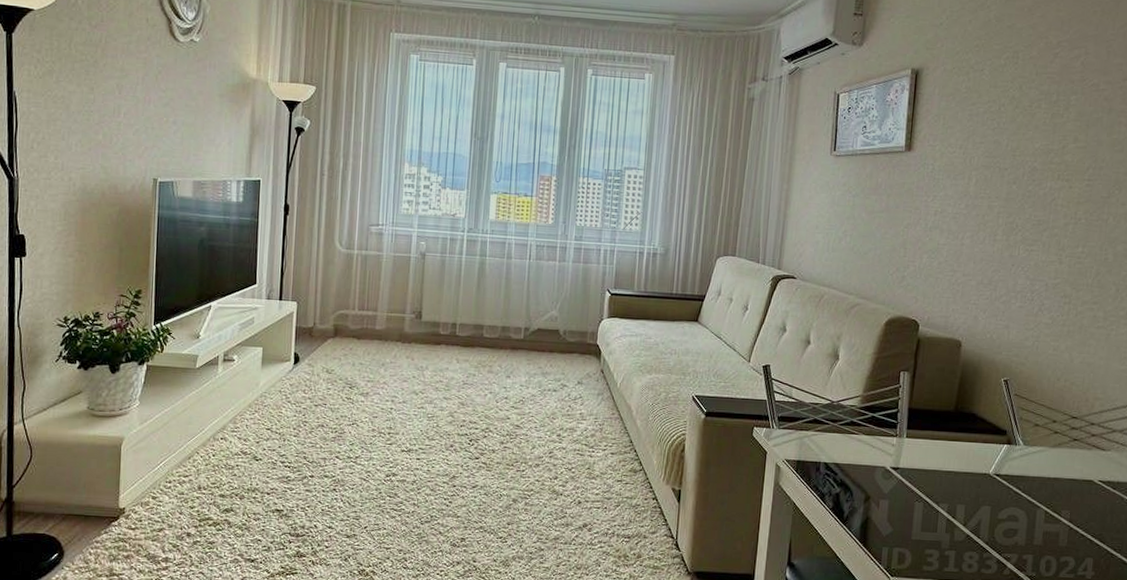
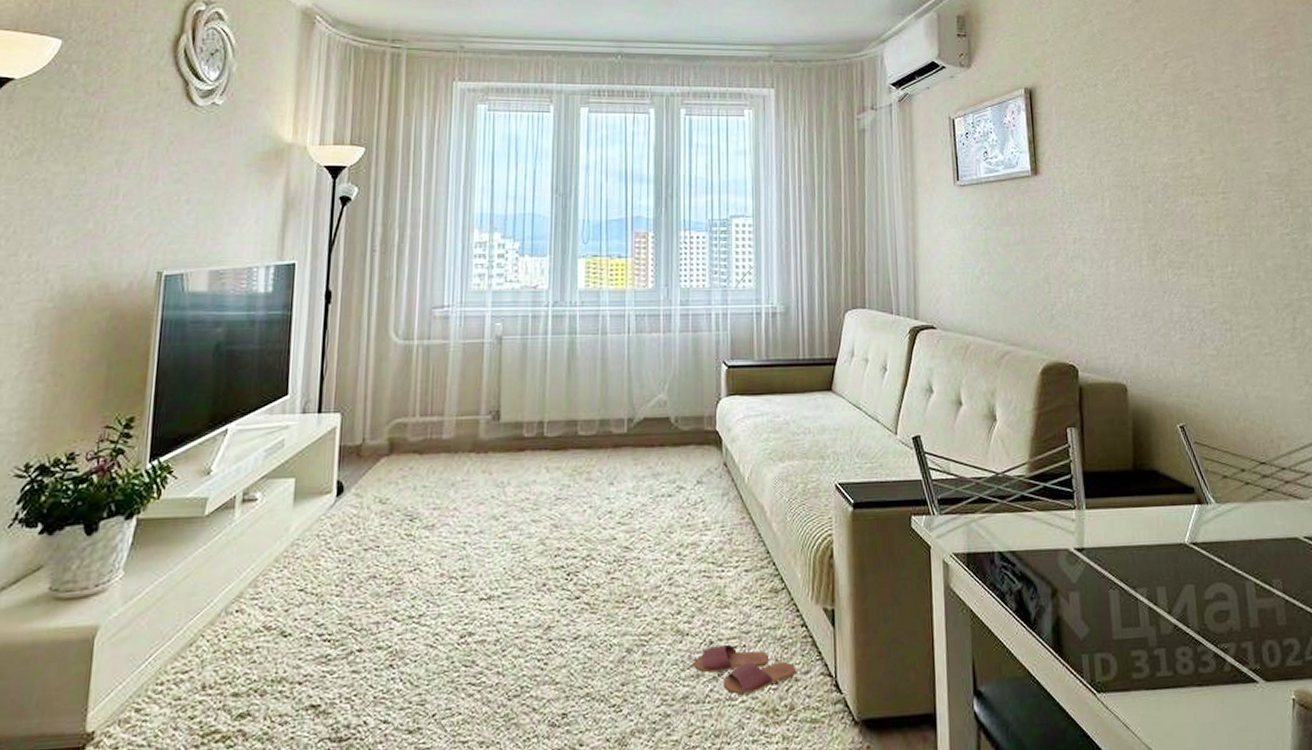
slippers: none [564,505,646,542] -> present [693,644,797,694]

